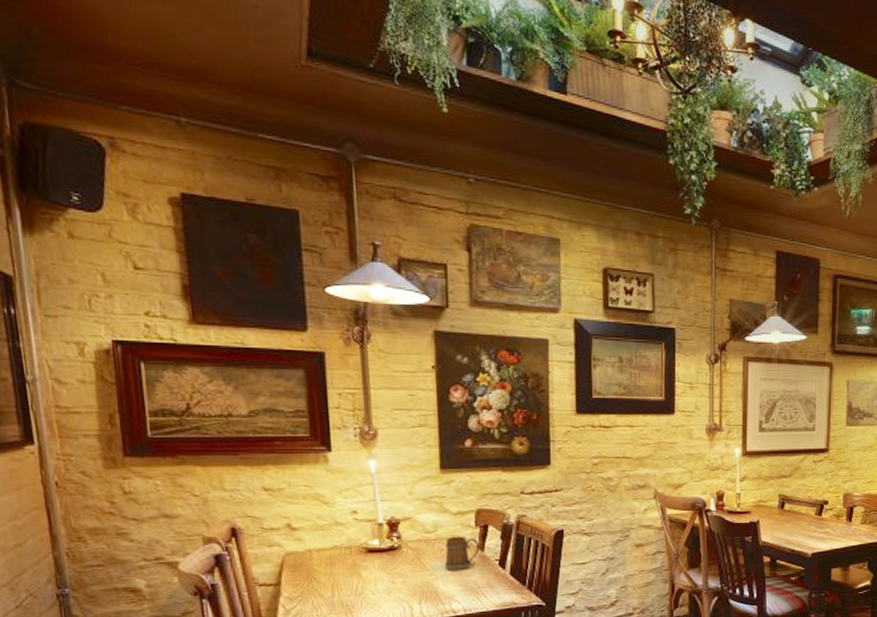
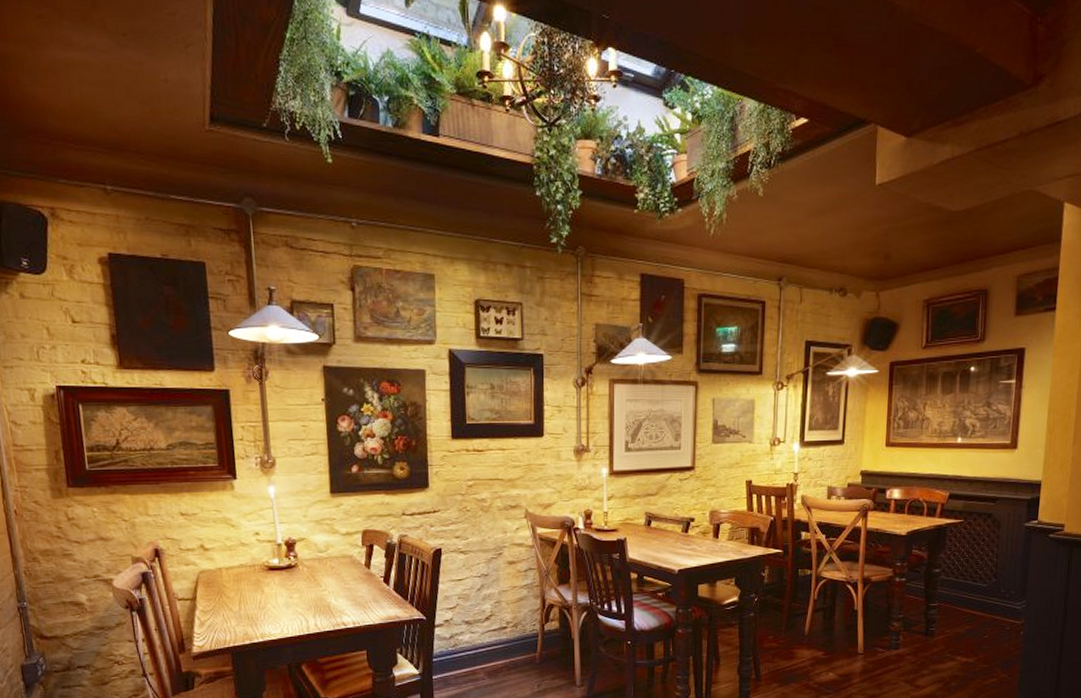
beer mug: present [445,536,479,571] -> none [336,555,366,587]

